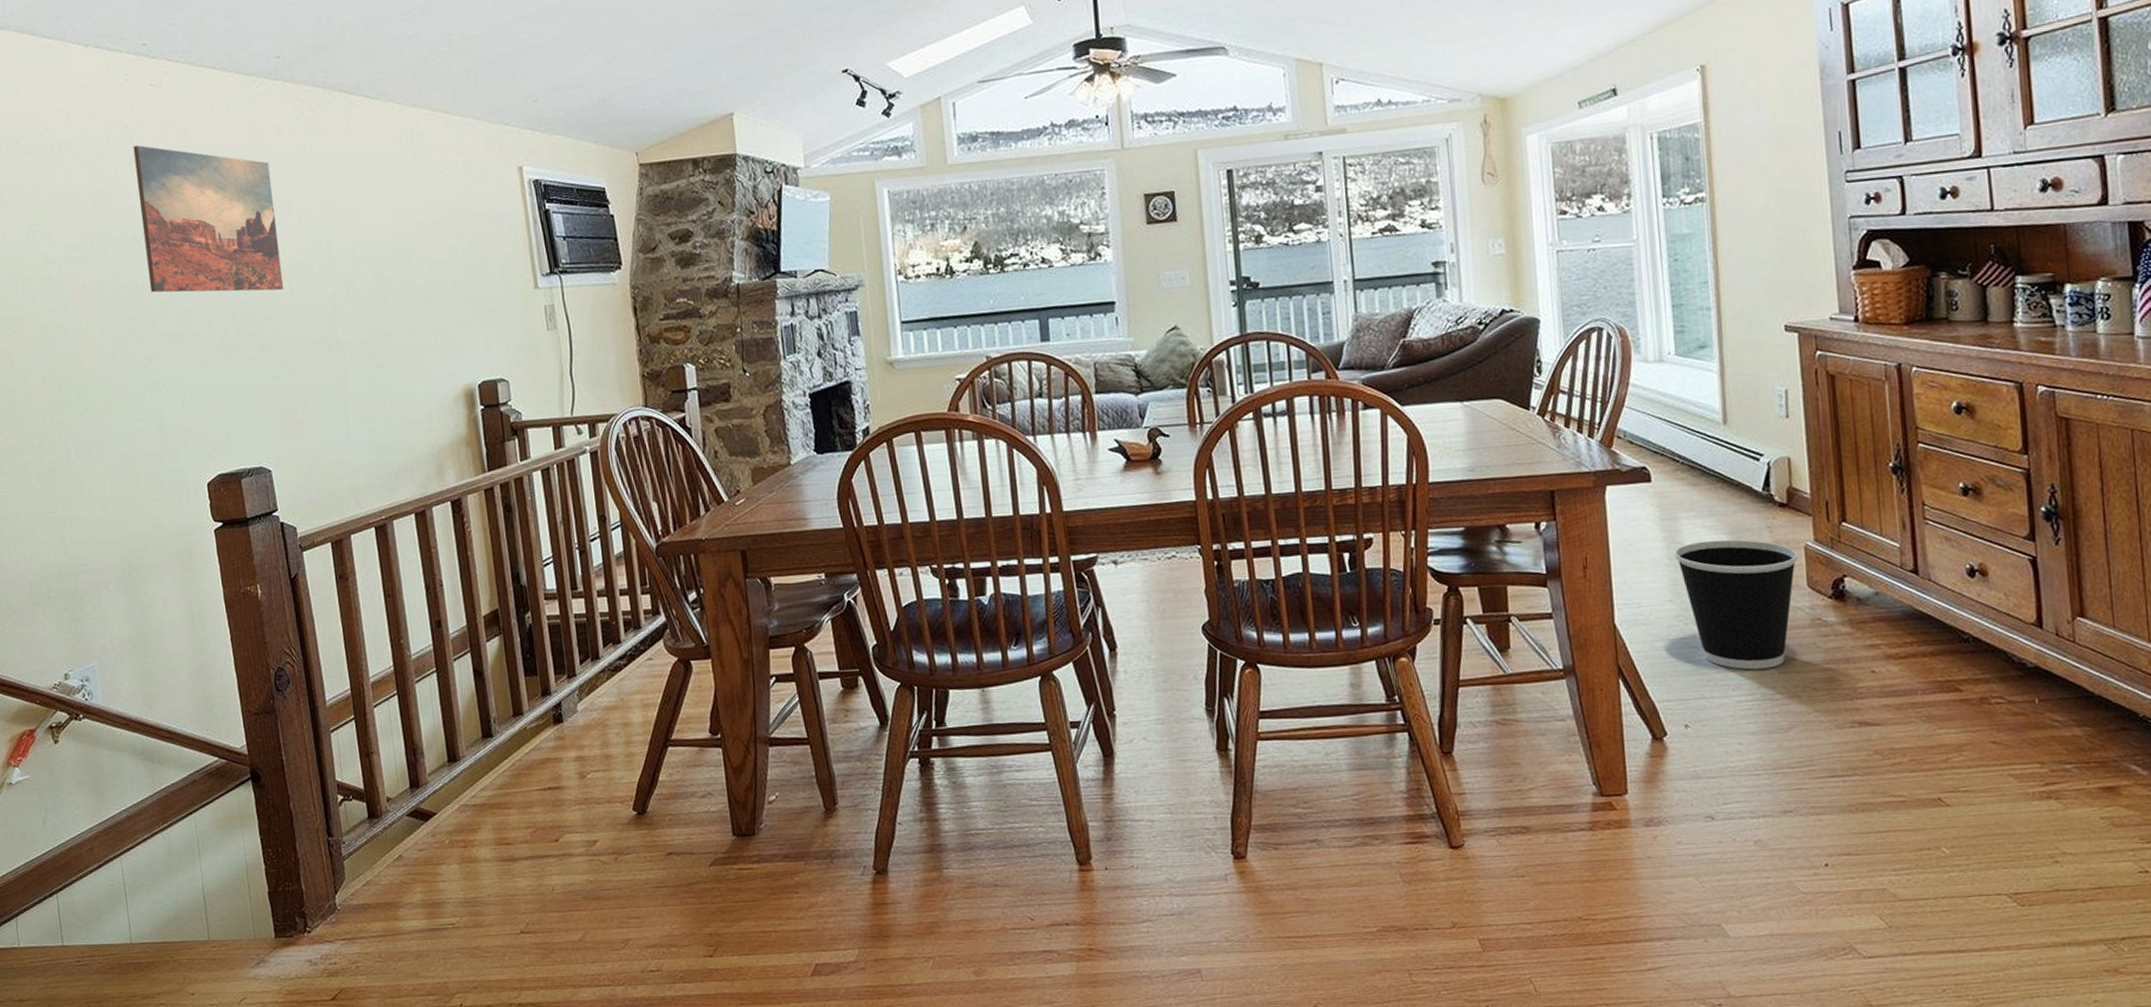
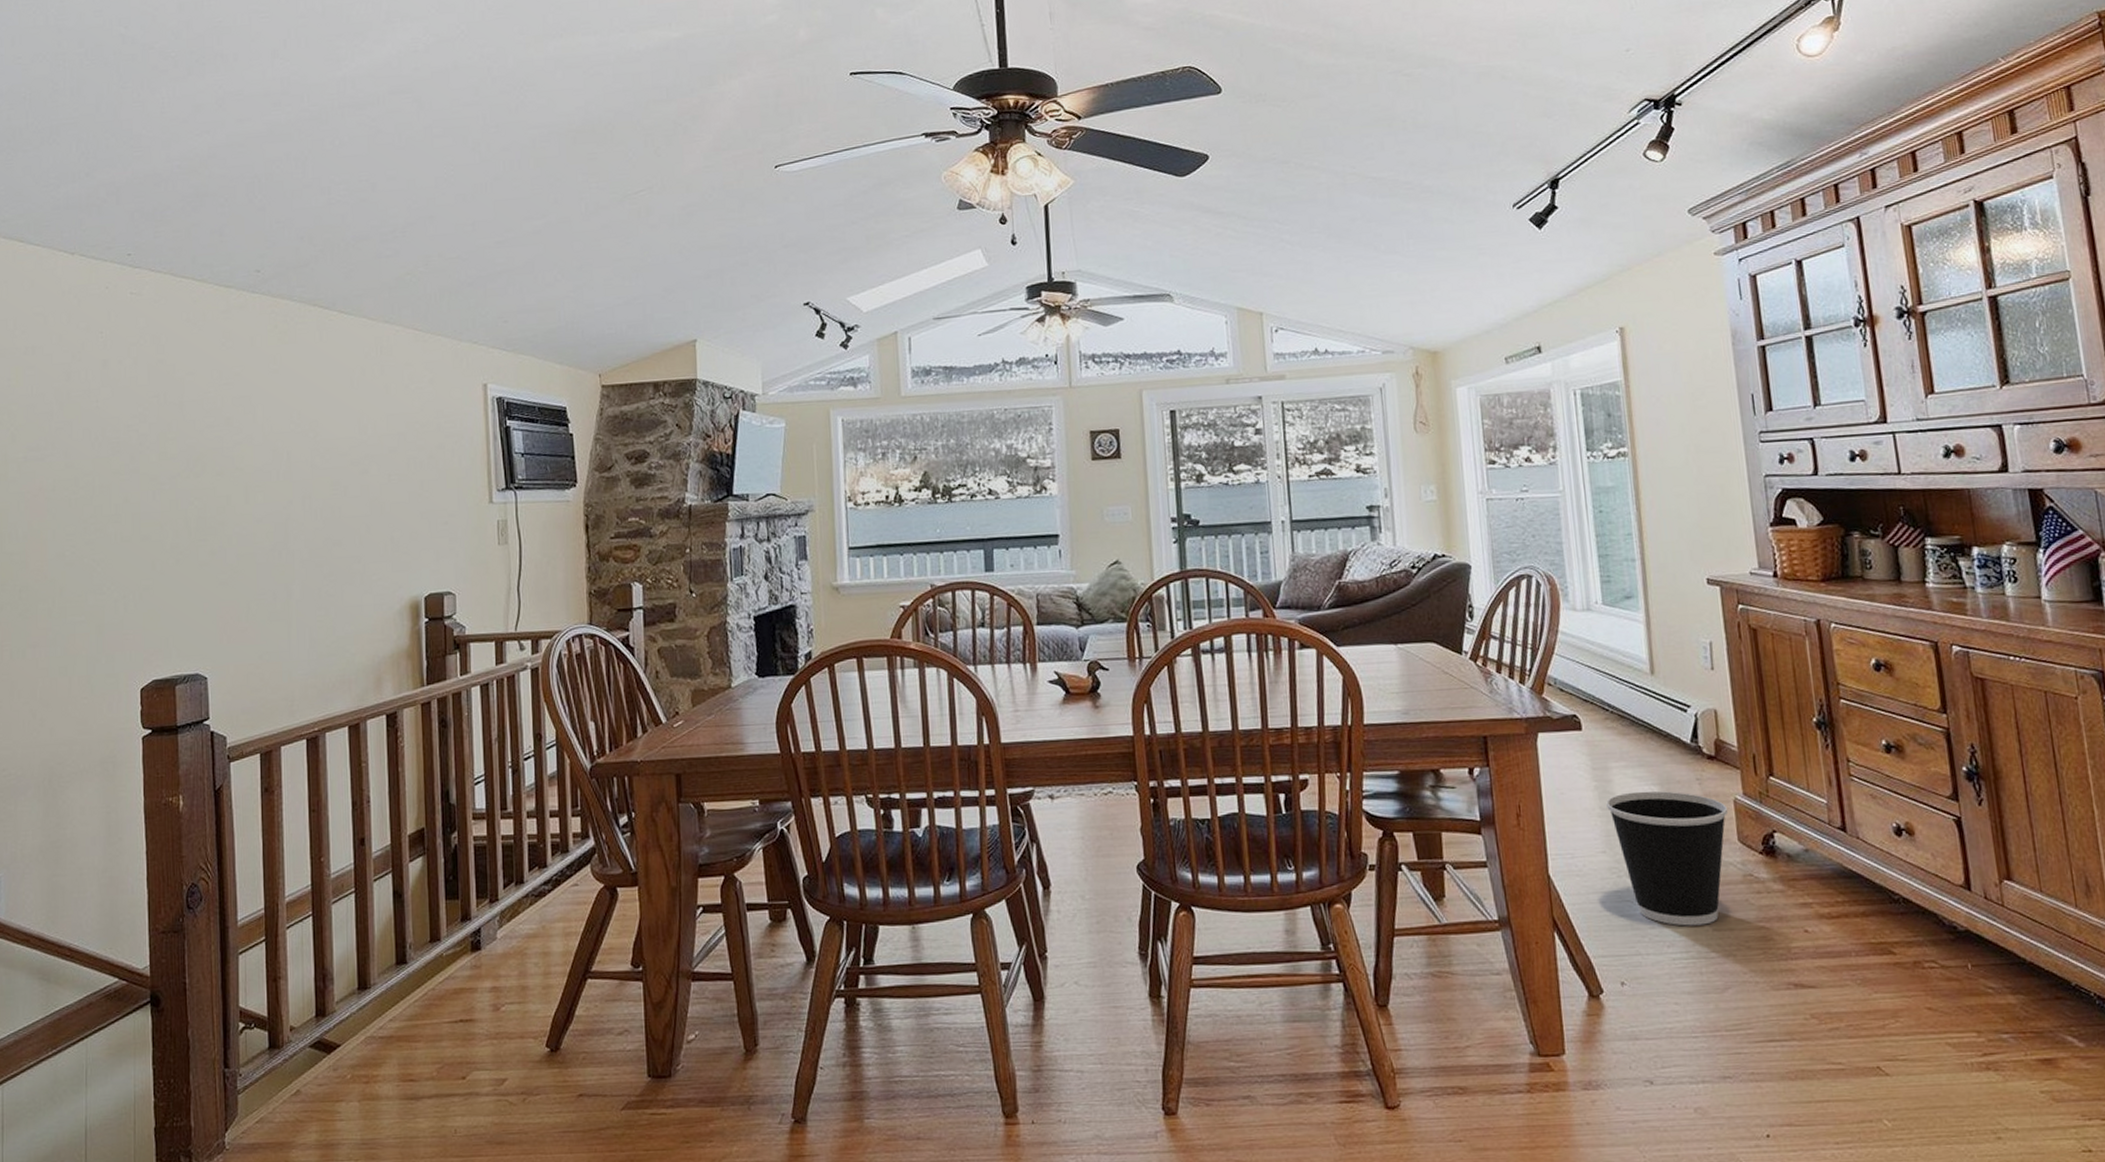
wall art: present [133,145,284,293] -> none [106,351,240,497]

